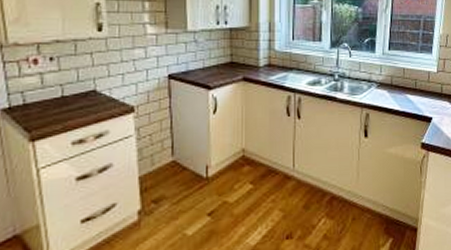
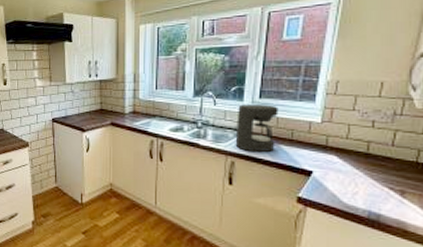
coffee maker: none [369,56,404,102] -> present [235,104,278,152]

